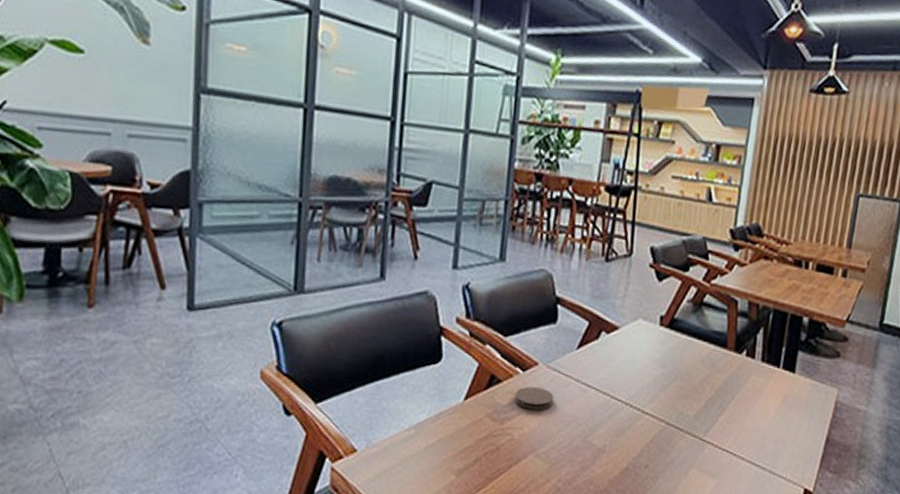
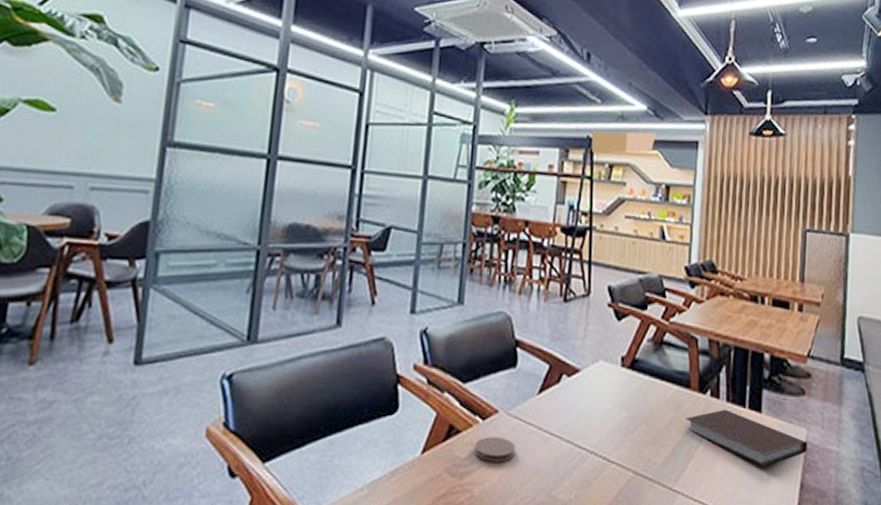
notebook: none [719,368,837,423] -> present [685,409,808,468]

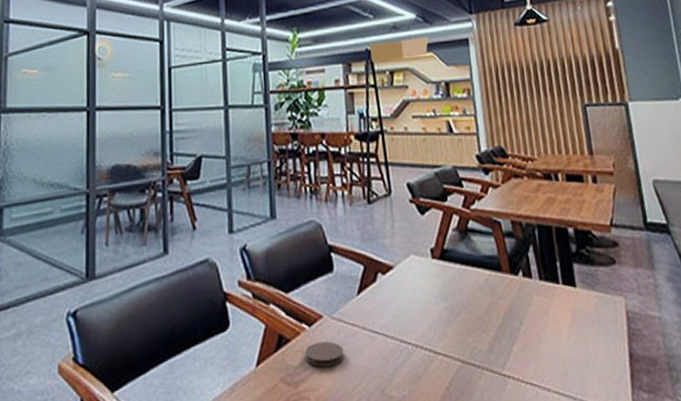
notebook: present [685,409,808,468] -> none [502,287,629,342]

